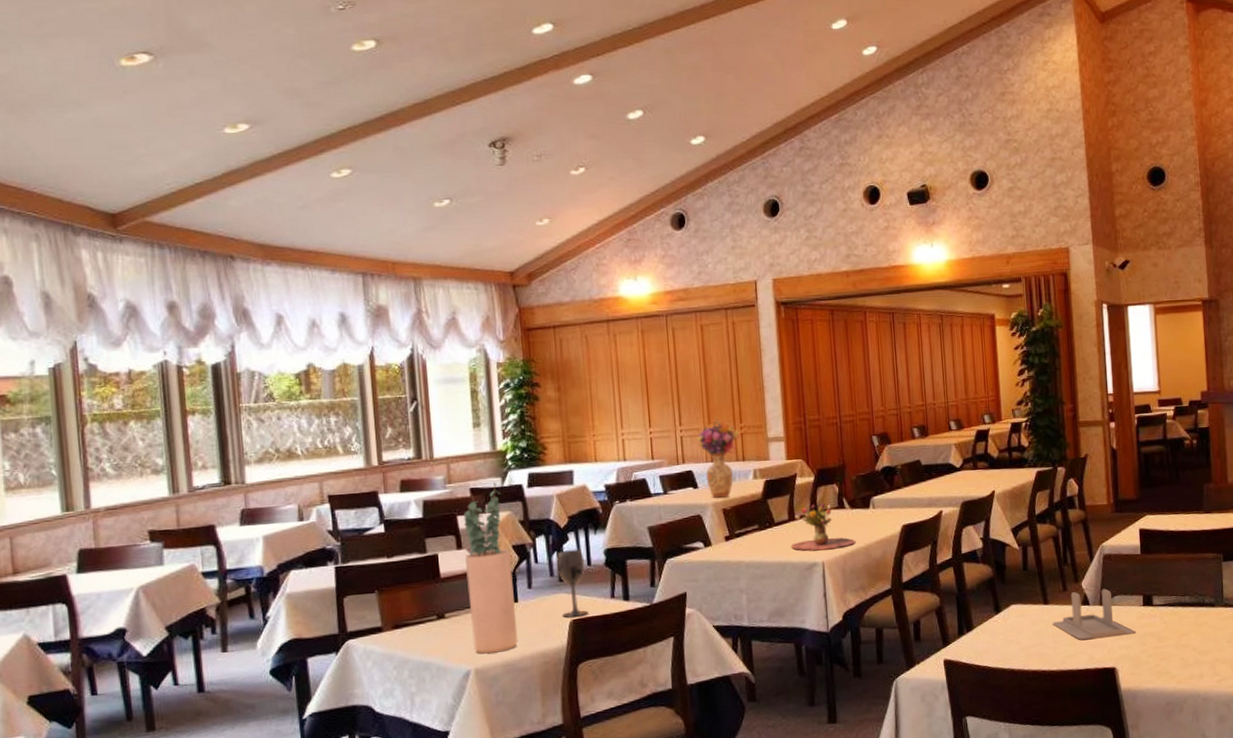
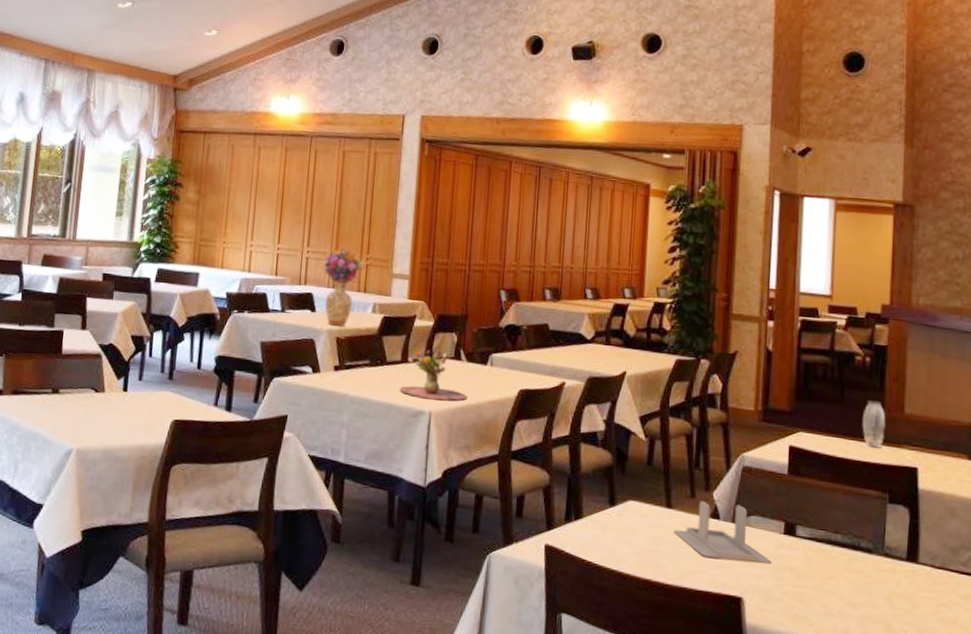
vase: present [463,482,519,654] -> none [79,271,130,438]
wine glass: present [556,549,588,619] -> none [166,349,197,418]
vase: none [1195,475,1215,516] -> present [862,400,886,447]

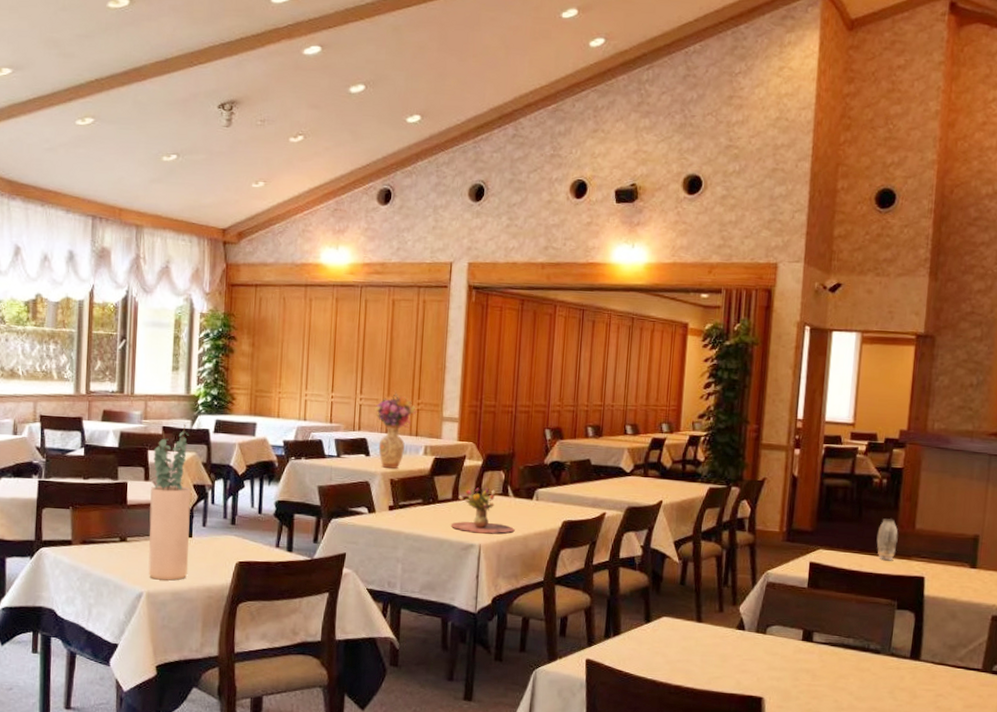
vase: none [79,271,130,438] -> present [148,424,191,581]
napkin holder: present [674,501,772,565] -> none [703,614,790,668]

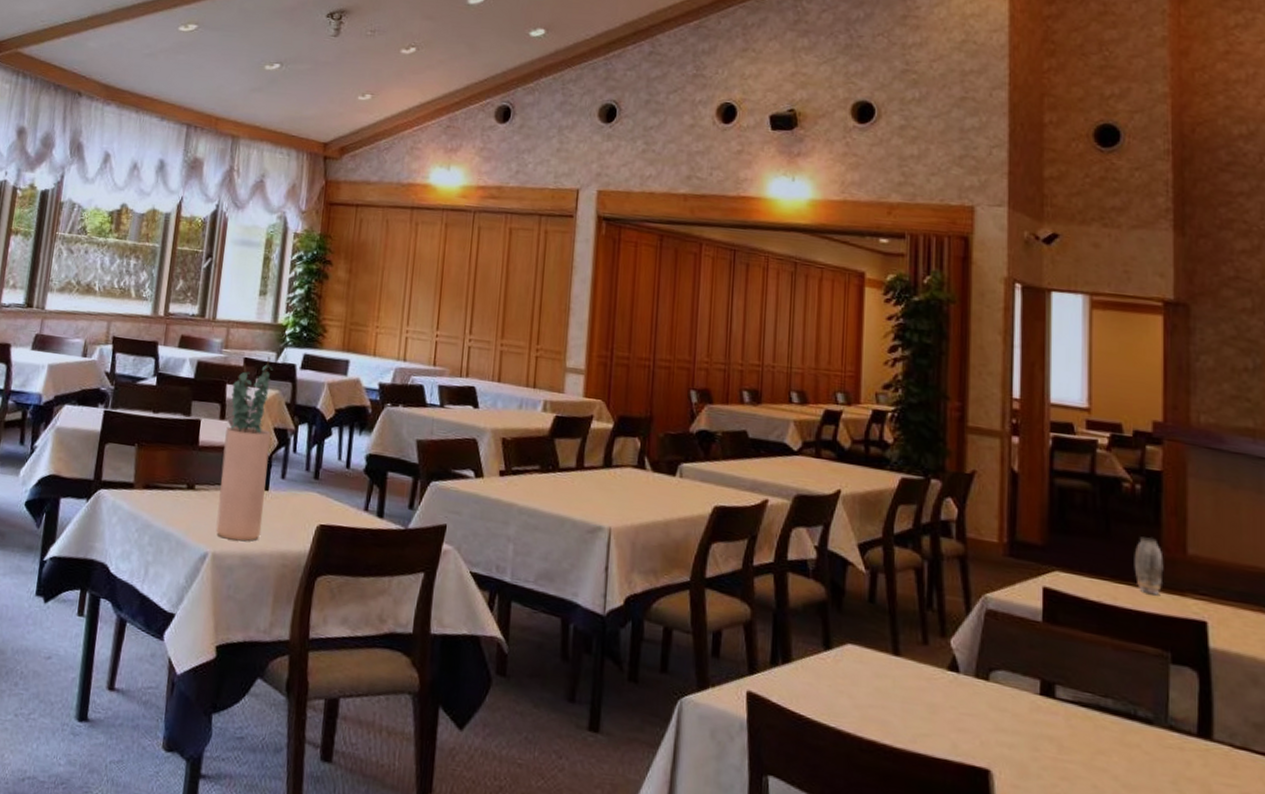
flower arrangement: present [374,391,417,469] -> none [485,333,536,426]
flower arrangement: present [450,487,515,534] -> none [574,456,654,516]

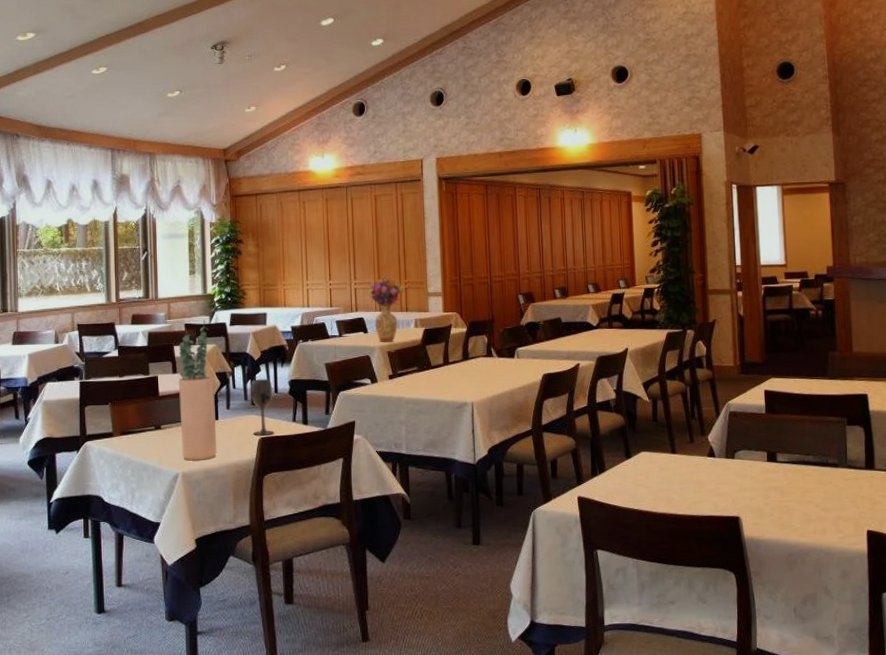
wine glass: none [311,445,345,523] -> present [250,378,274,436]
flower arrangement: none [485,333,536,426] -> present [368,274,405,342]
vase: present [1134,536,1164,594] -> none [820,344,839,382]

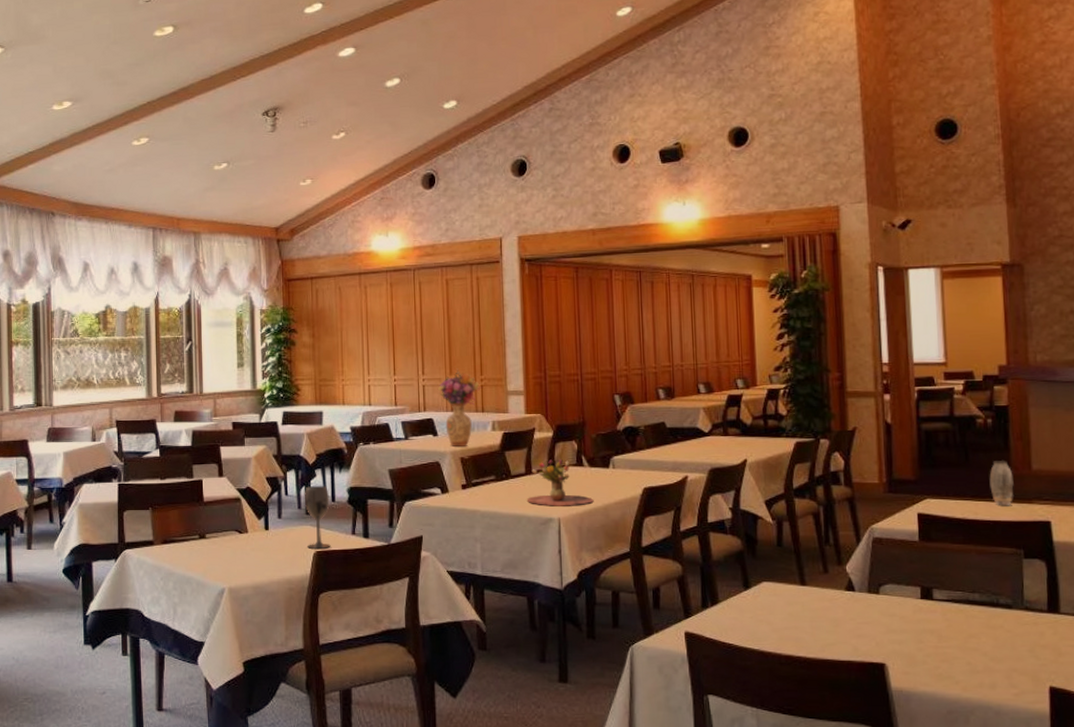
vase: present [179,320,217,461] -> none [225,418,268,575]
flower arrangement: none [444,351,502,392] -> present [526,459,594,506]
vase: none [820,344,839,382] -> present [989,459,1014,505]

